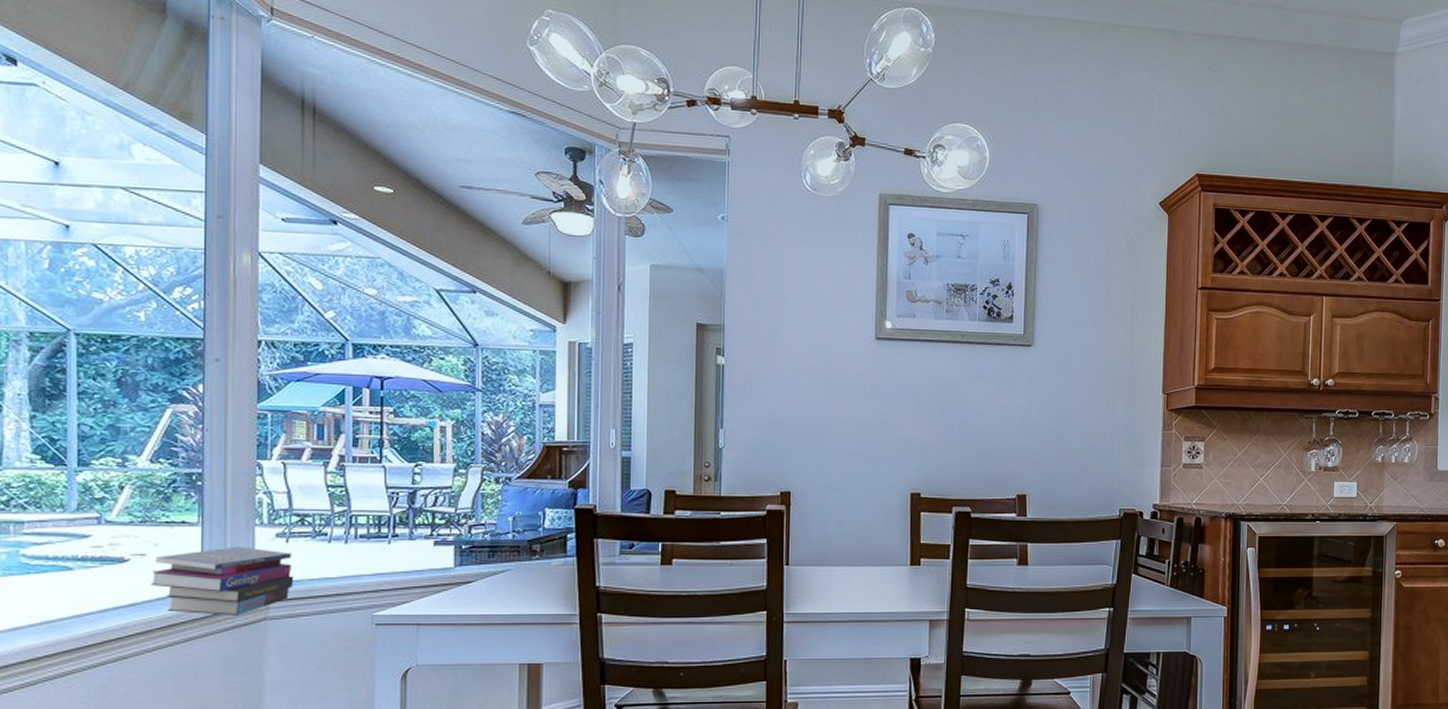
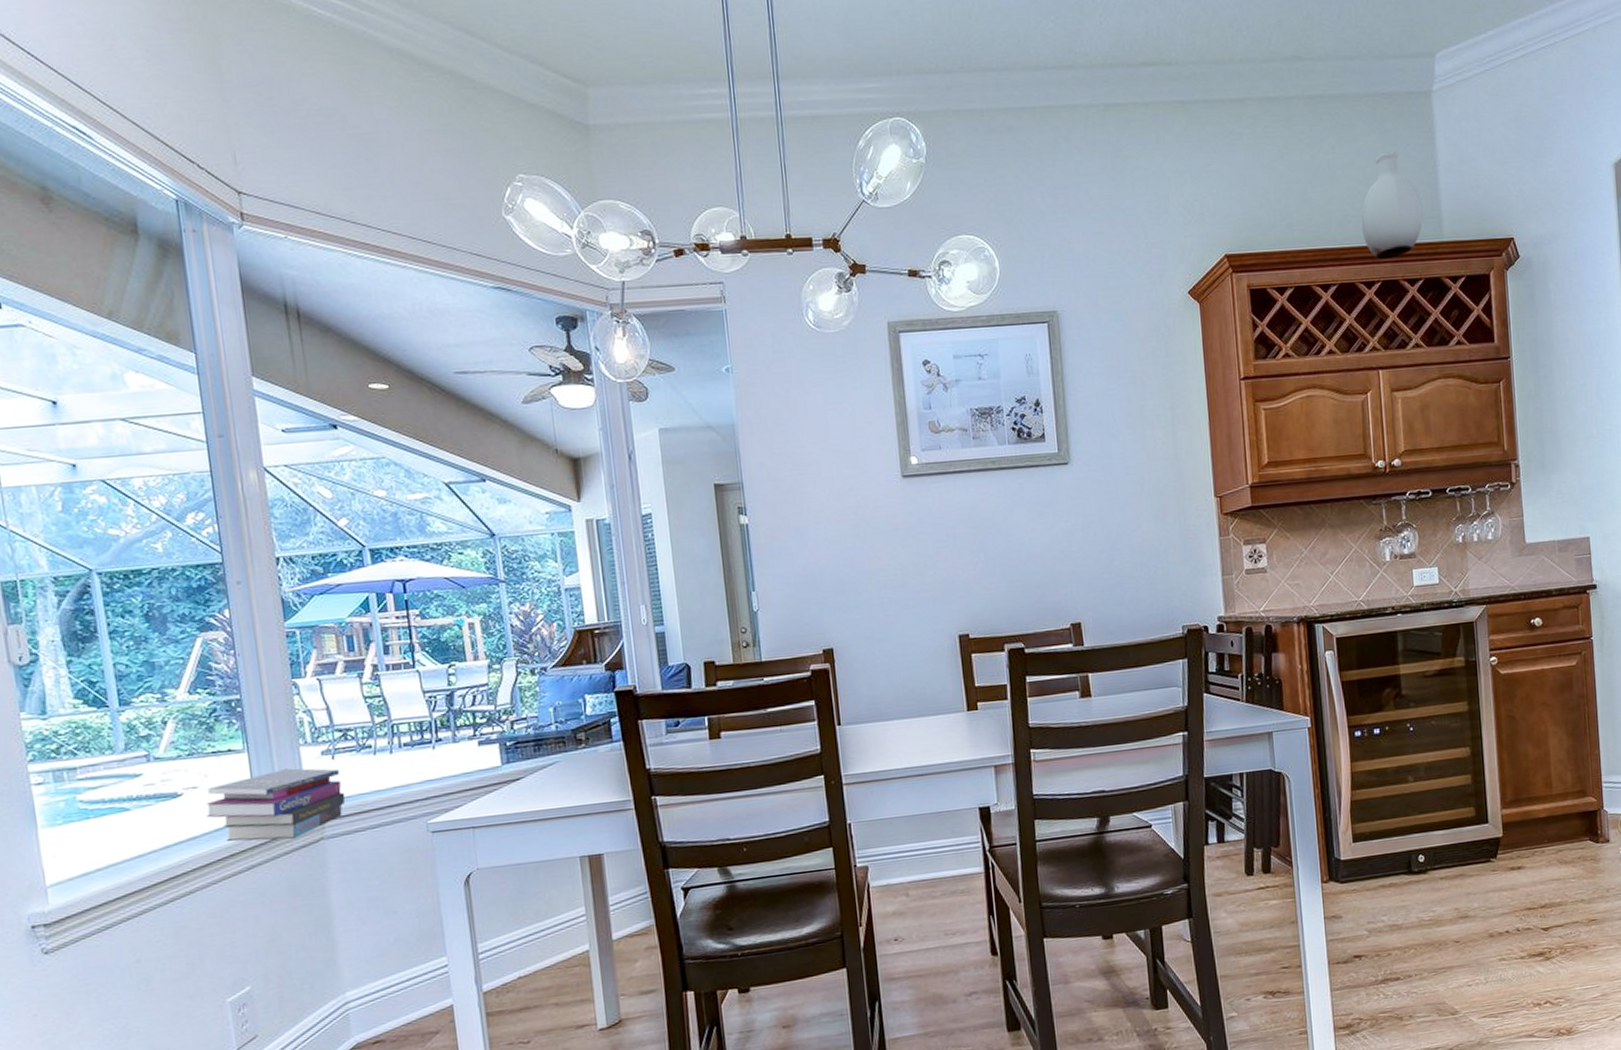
decorative vase: none [1321,101,1378,198] -> present [1361,150,1424,260]

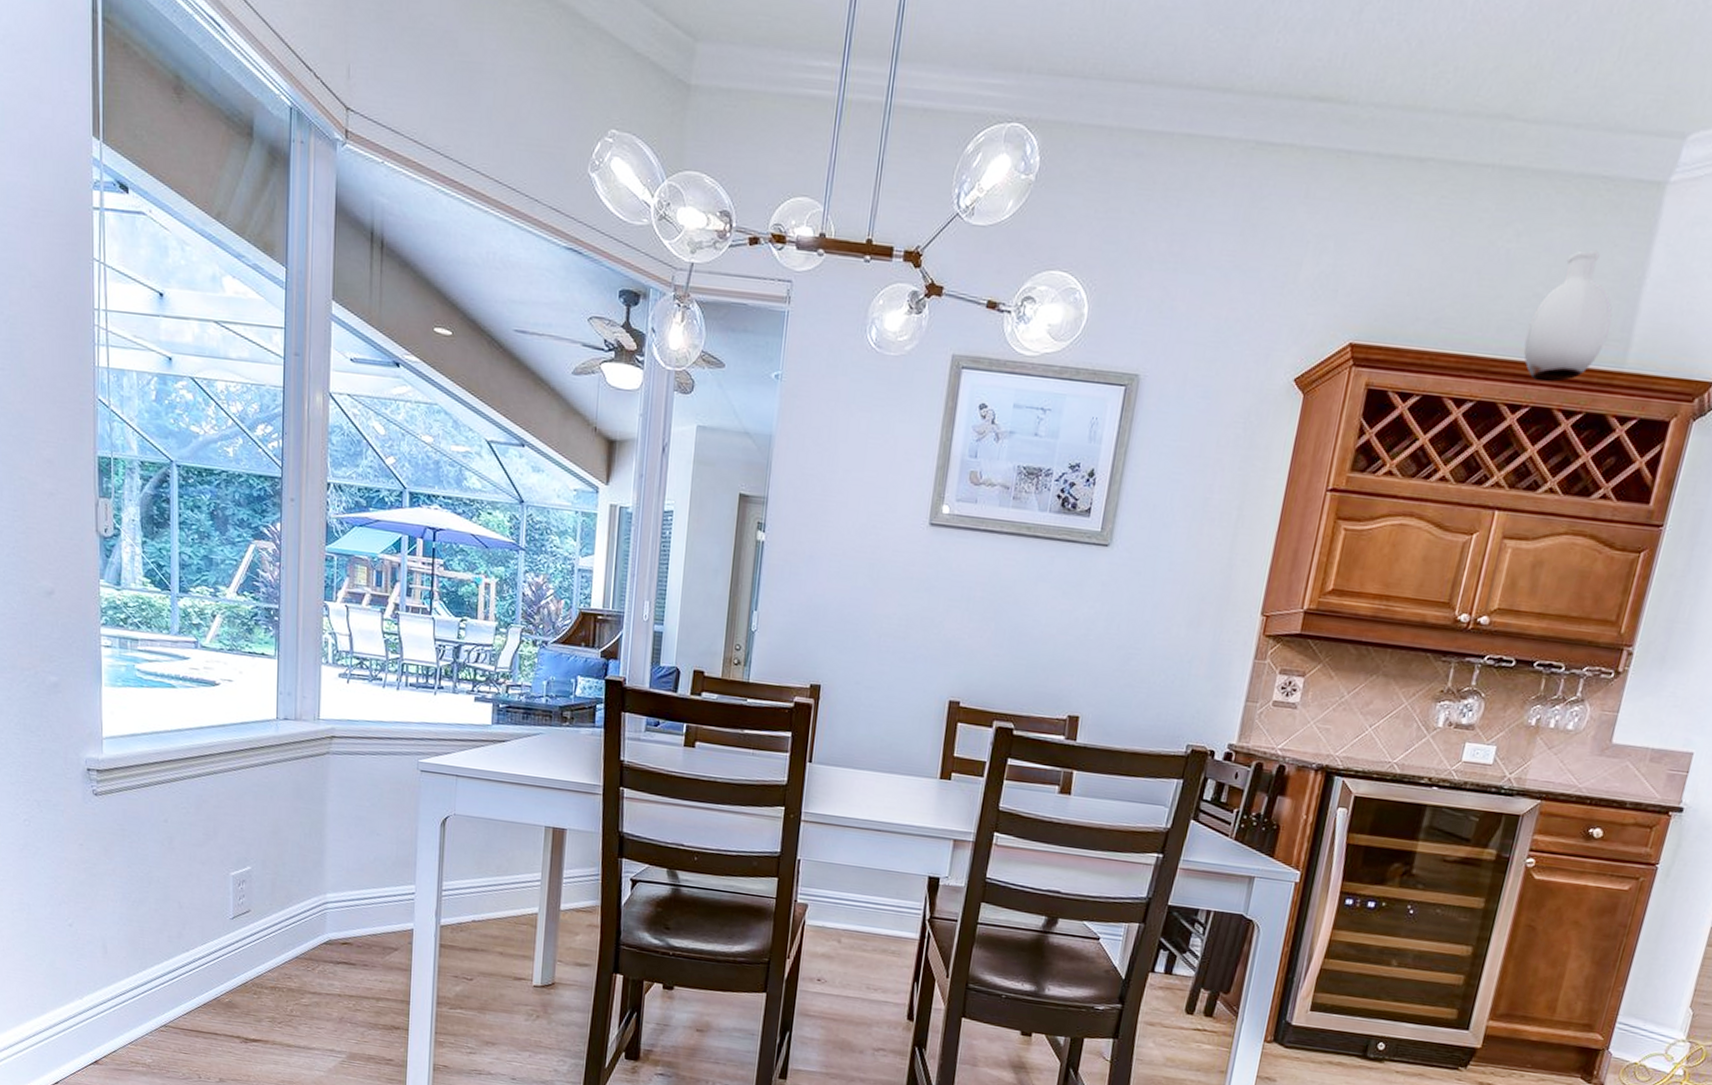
books: present [206,768,346,842] -> none [236,681,353,747]

